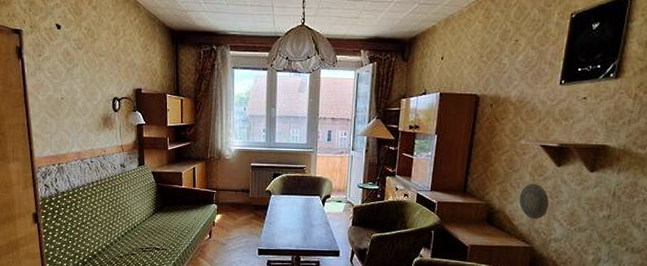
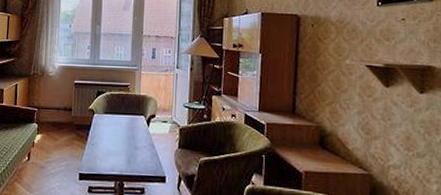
decorative plate: present [519,183,549,220] -> none [350,104,382,144]

